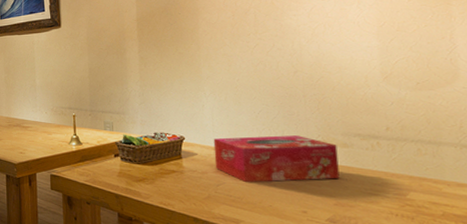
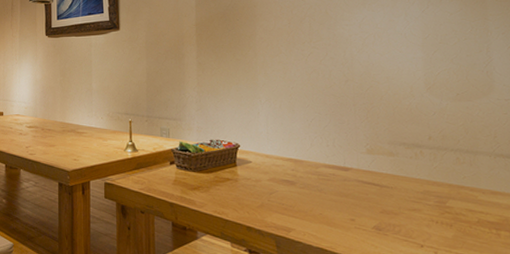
tissue box: present [213,135,340,182] -> none [267,143,386,190]

